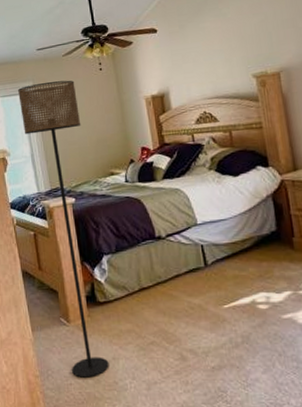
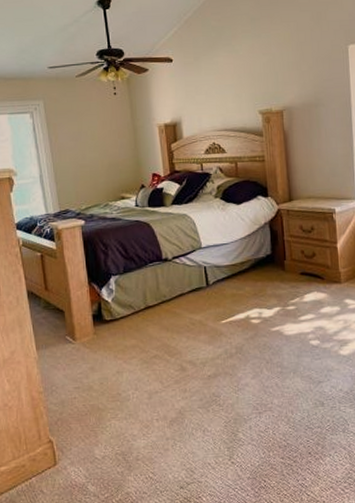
floor lamp: present [17,80,109,378] -> none [26,102,113,391]

